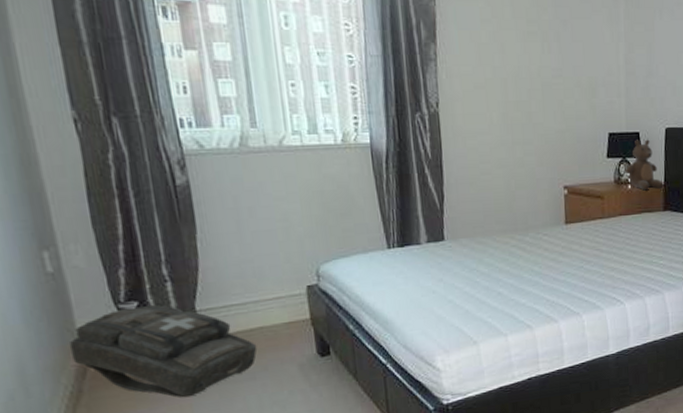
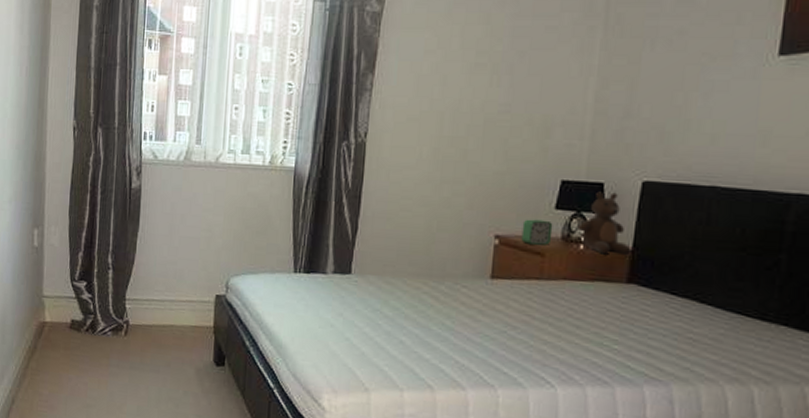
backpack: present [70,305,258,398] -> none [36,285,166,375]
alarm clock: none [584,168,608,190] -> present [521,219,553,245]

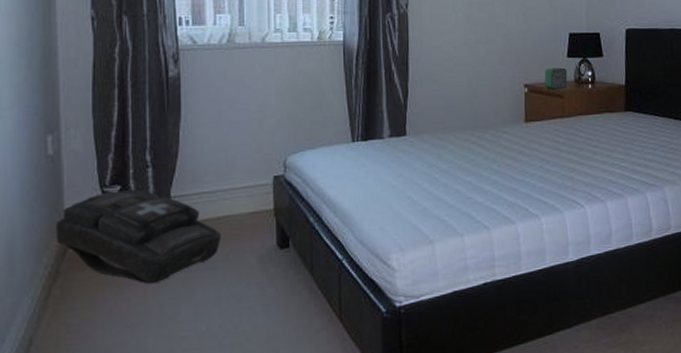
backpack: none [36,285,166,375] -> present [56,190,222,284]
teddy bear: present [577,191,631,256] -> none [585,40,625,91]

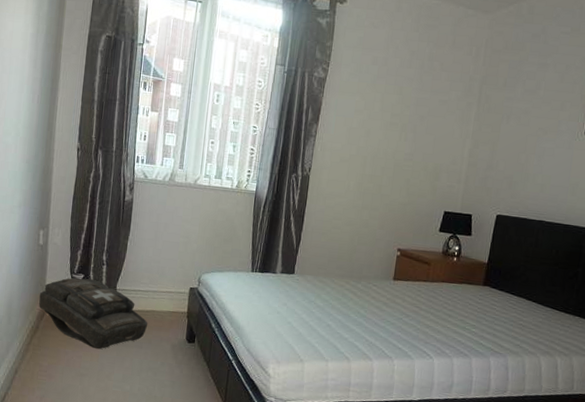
alarm clock: present [544,67,568,89] -> none [415,238,437,257]

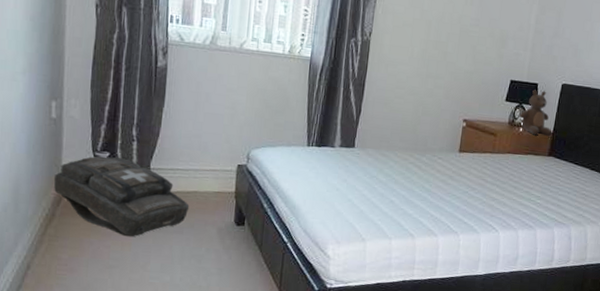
teddy bear: none [453,220,487,267] -> present [519,90,553,137]

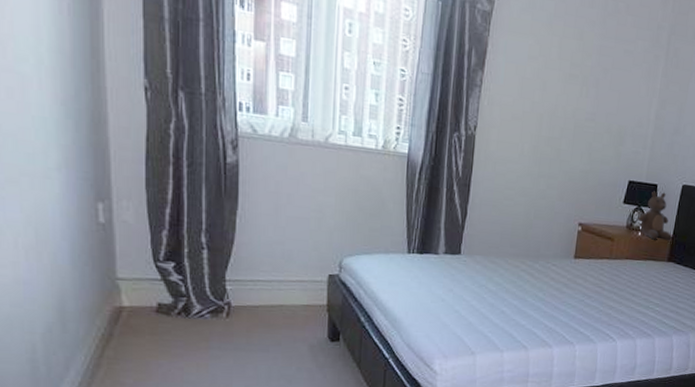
backpack: present [54,156,190,237] -> none [109,266,275,357]

